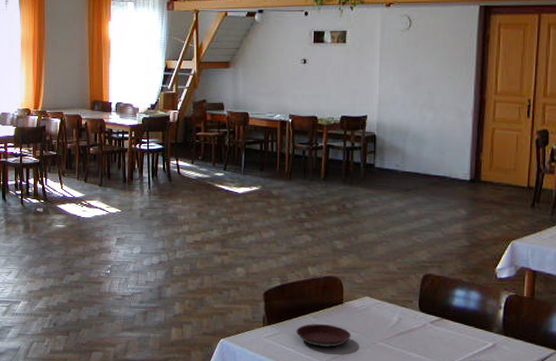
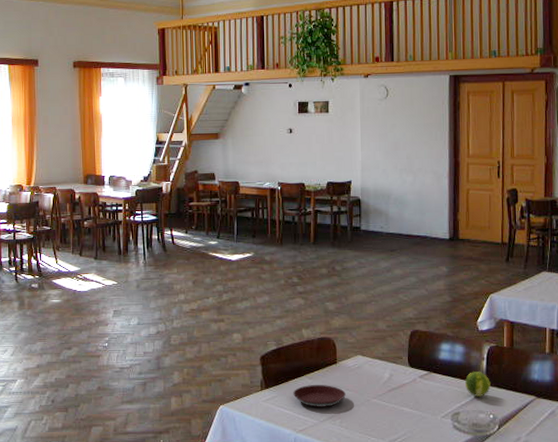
fruit: none [478,320,507,348] -> present [464,372,491,398]

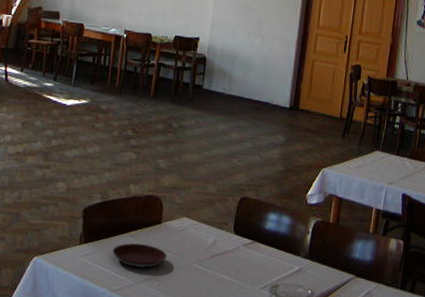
fruit: present [464,372,491,398] -> none [287,245,313,272]

